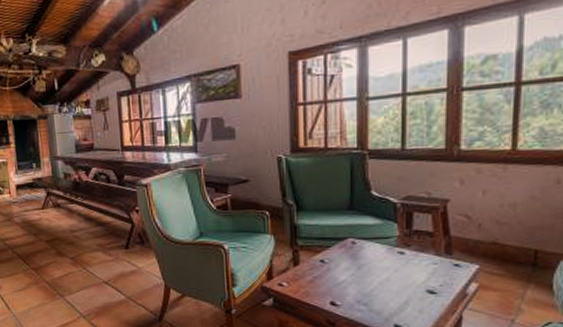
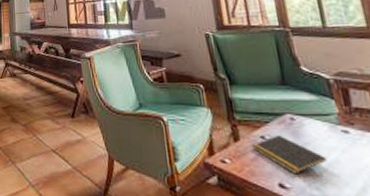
notepad: none [310,259,379,293] -> present [251,136,327,174]

